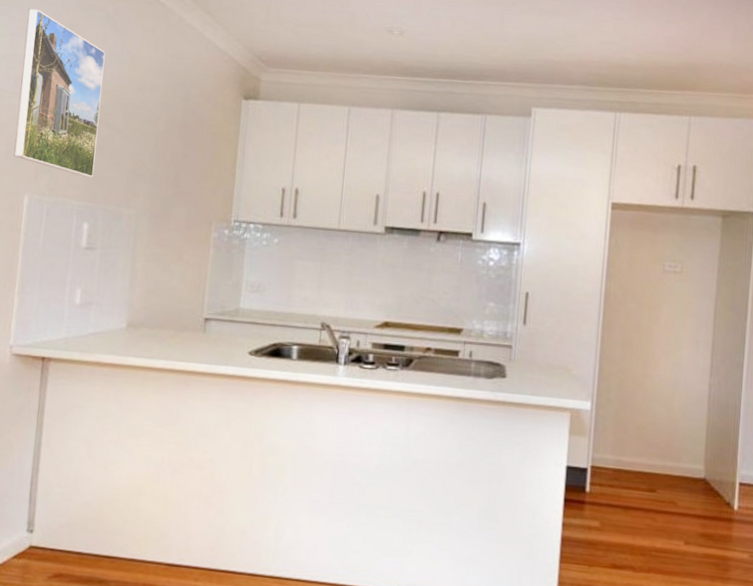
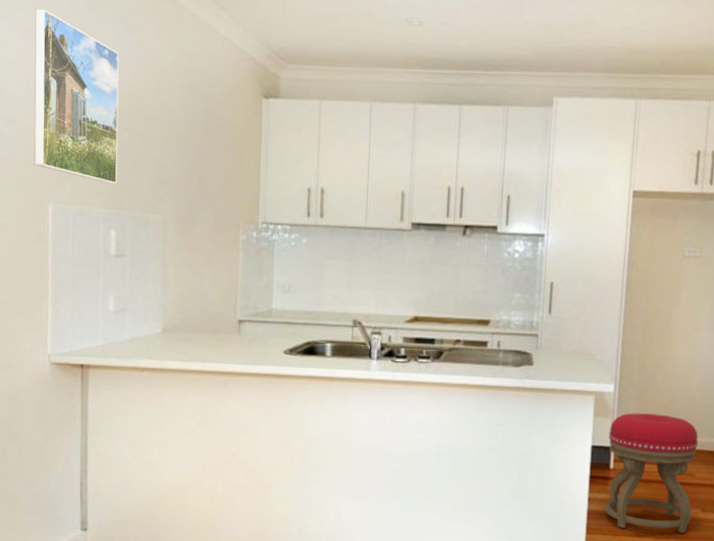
stool: none [580,433,681,568] -> present [605,413,698,534]

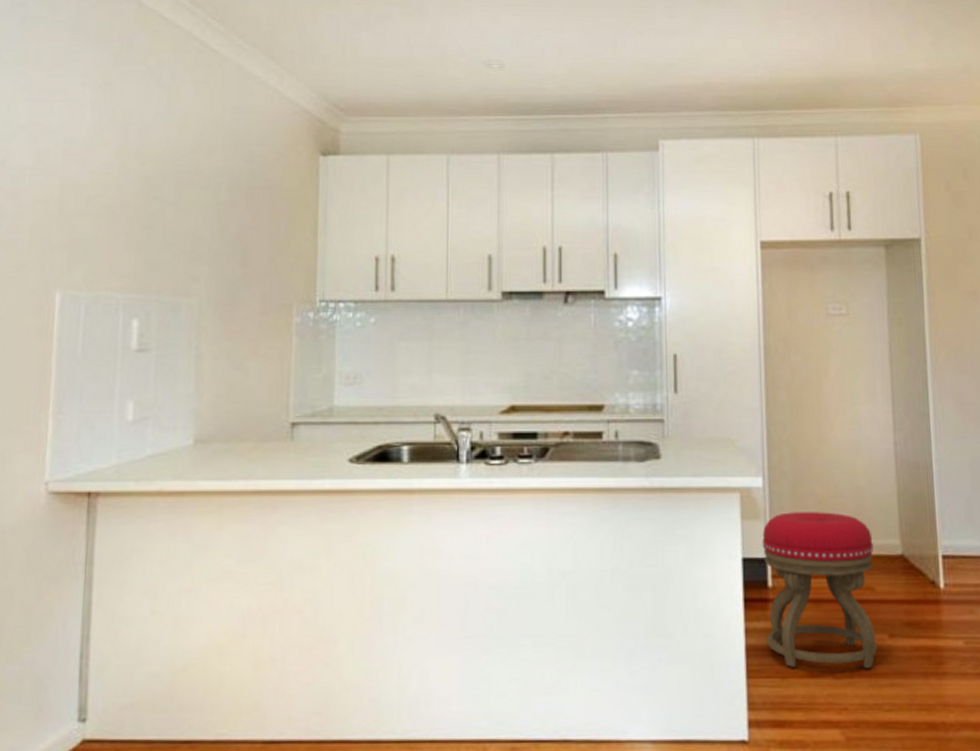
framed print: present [33,9,119,184] -> none [40,67,149,263]

